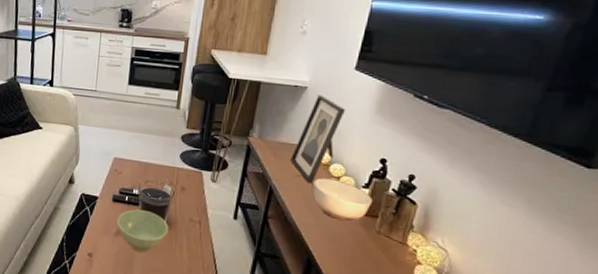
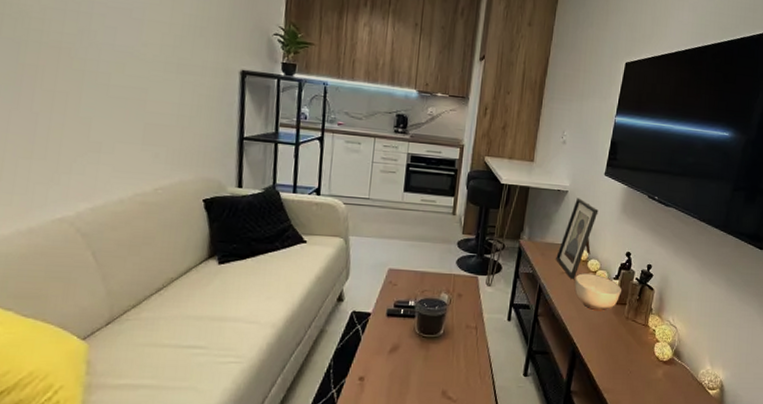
bowl: present [117,209,169,253] -> none [392,322,446,368]

